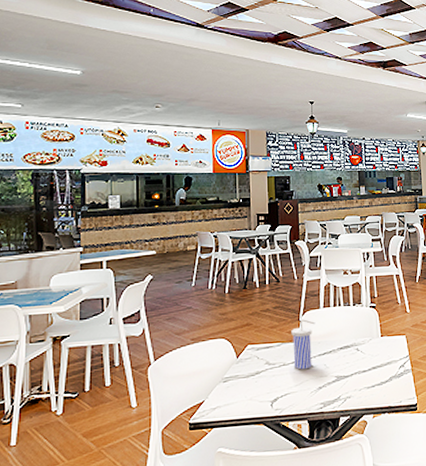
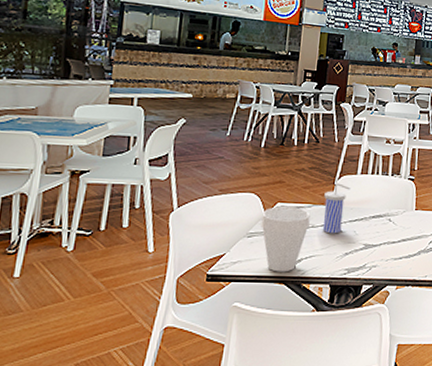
cup: none [234,347,281,414] -> present [261,206,311,272]

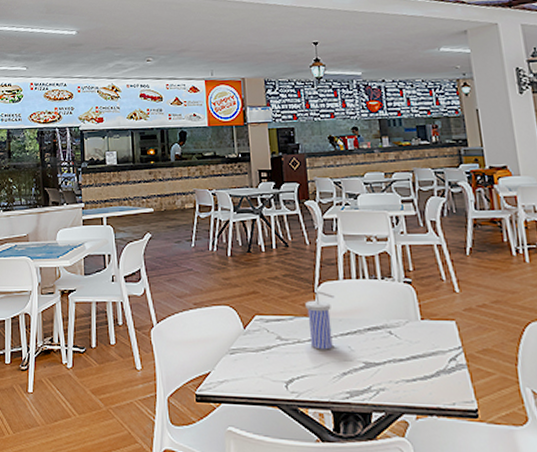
cup: present [261,206,311,272] -> none [241,320,295,394]

